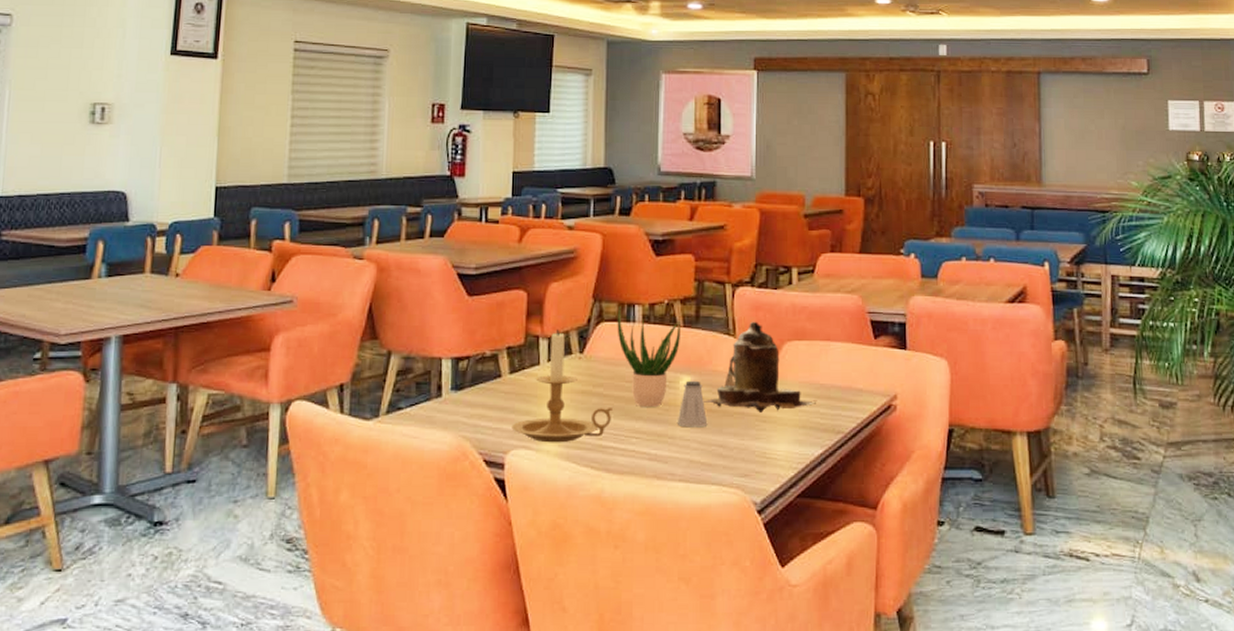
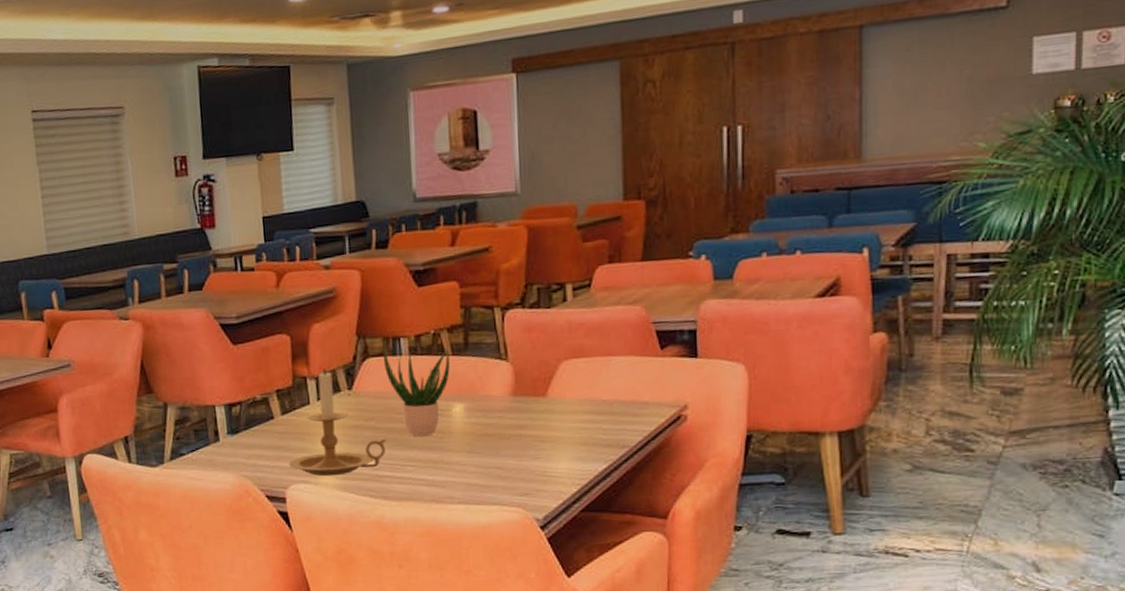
saltshaker: present [677,380,708,428] -> none [452,406,484,453]
teapot: present [703,321,817,412] -> none [477,342,599,433]

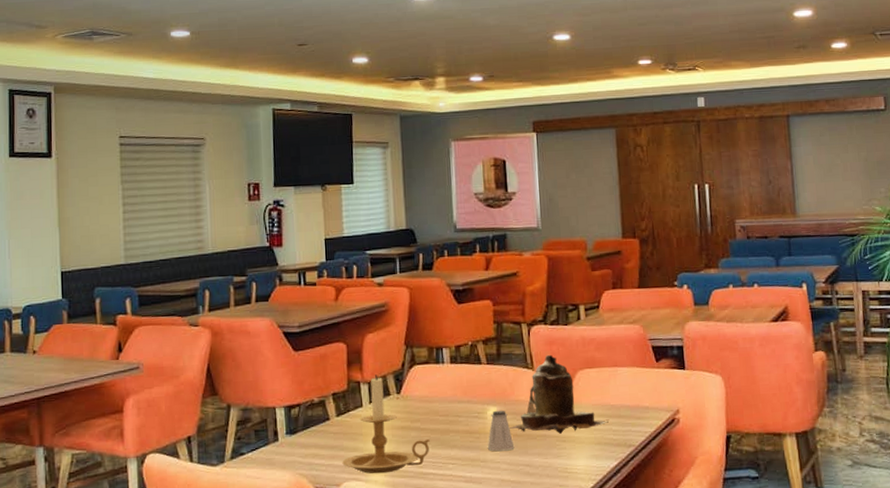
potted plant: present [382,341,450,437] -> none [427,350,485,437]
saltshaker: none [452,406,484,453] -> present [487,410,515,452]
teapot: none [477,342,599,433] -> present [509,354,610,434]

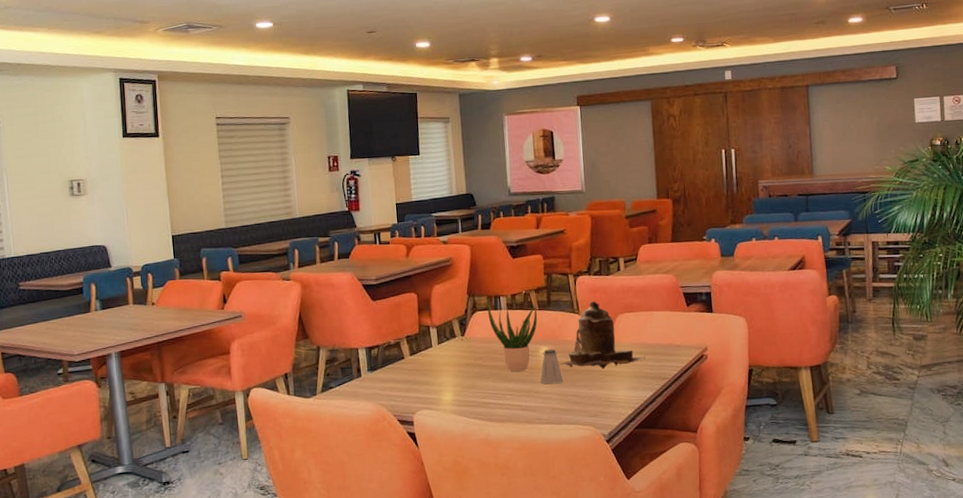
candle holder: present [342,374,430,474] -> none [416,320,490,404]
potted plant: none [427,350,485,437] -> present [487,298,537,372]

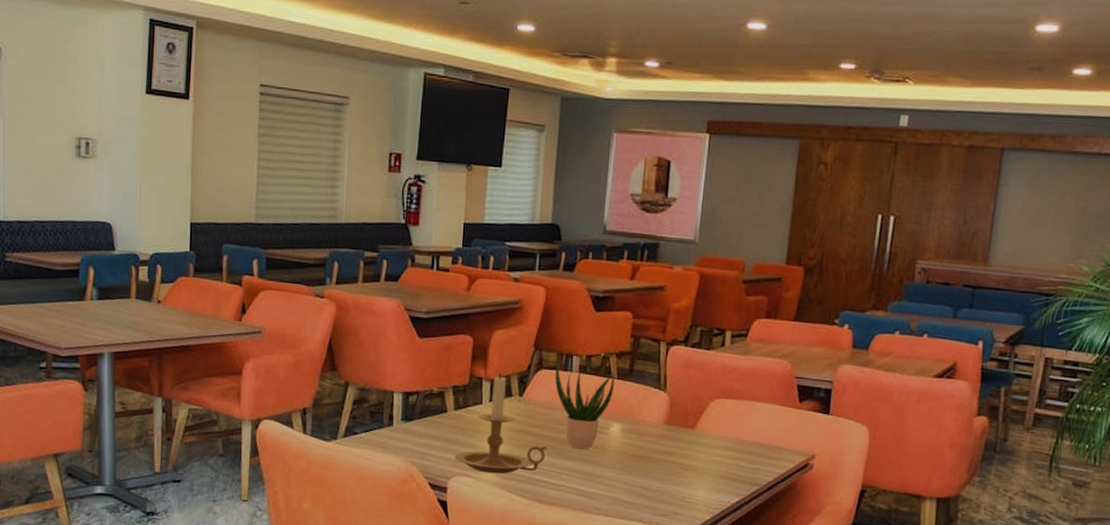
candle holder: none [416,320,490,404] -> present [454,373,547,474]
saltshaker: present [540,349,564,384] -> none [605,427,634,470]
teapot: present [558,301,646,369] -> none [630,378,738,461]

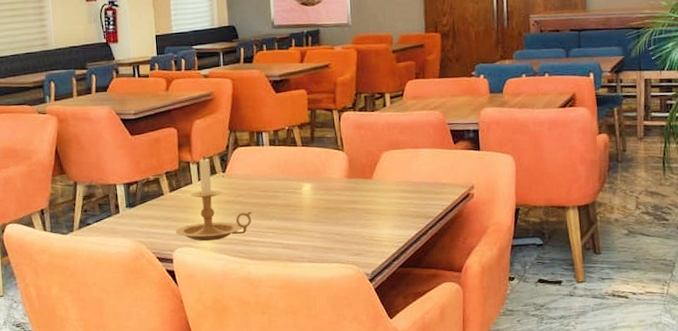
potted plant: present [555,356,615,450] -> none [249,134,300,210]

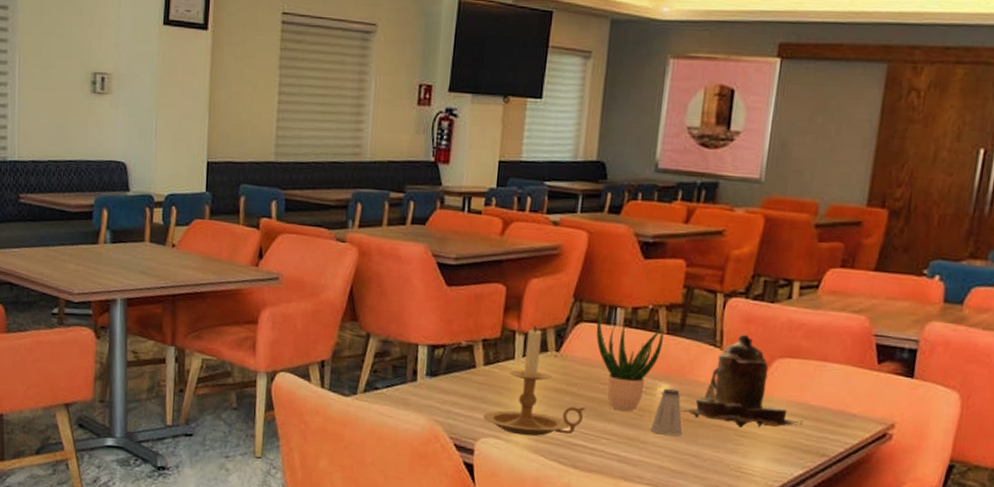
potted plant: none [249,134,300,210] -> present [596,307,664,412]
saltshaker: none [302,186,327,222] -> present [650,388,683,436]
teapot: none [321,137,411,207] -> present [679,334,804,428]

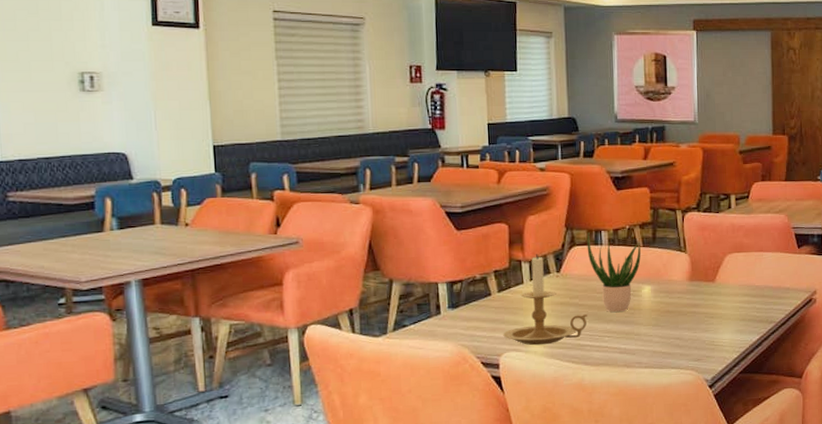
saltshaker: present [650,388,683,436] -> none [641,288,666,326]
teapot: present [679,334,804,428] -> none [661,239,754,311]

